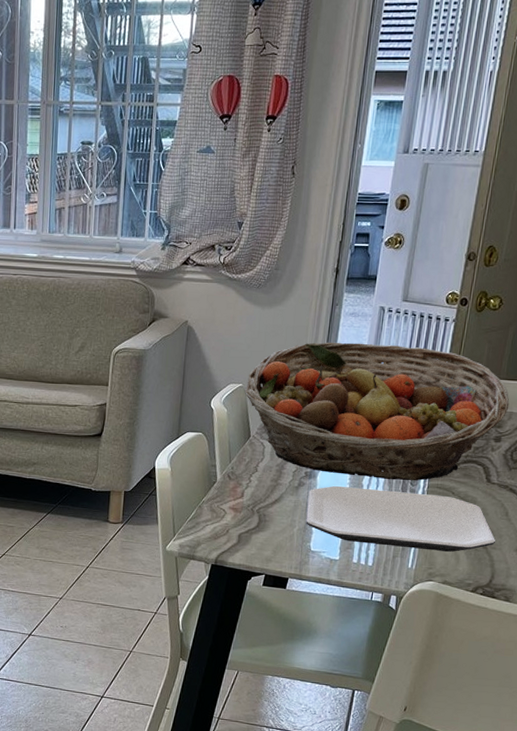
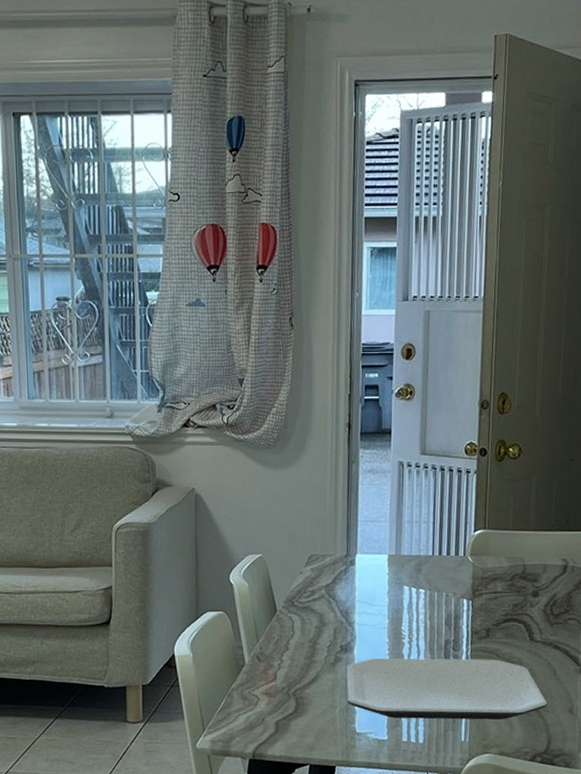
fruit basket: present [244,342,510,481] -> none [264,501,542,647]

